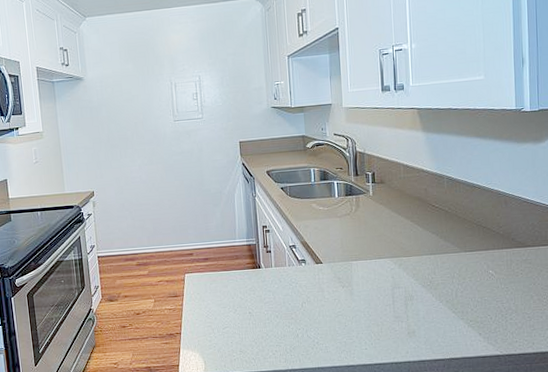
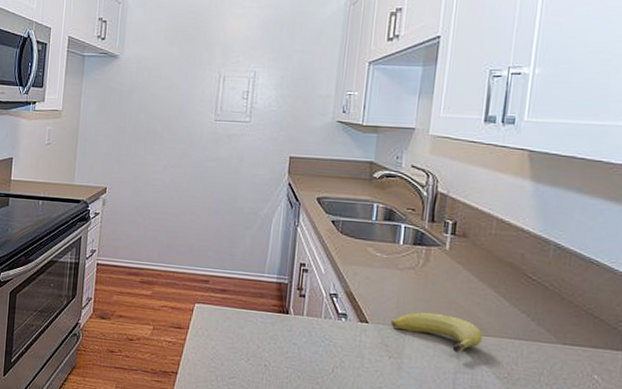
fruit: none [339,245,408,274] -> present [391,312,483,354]

